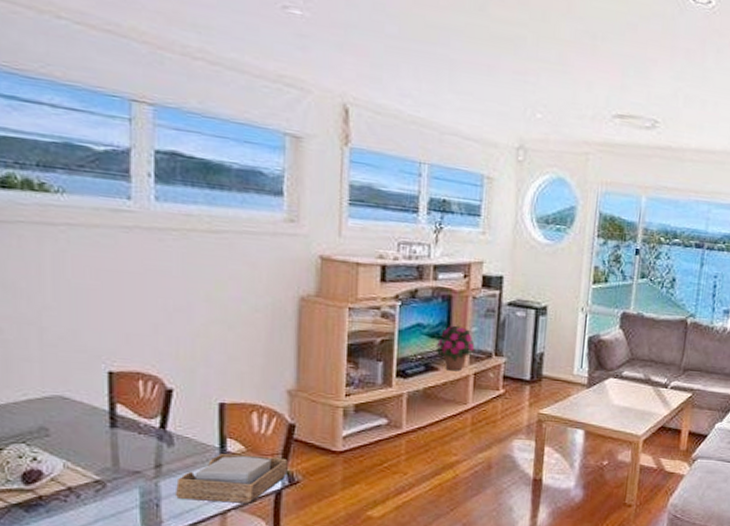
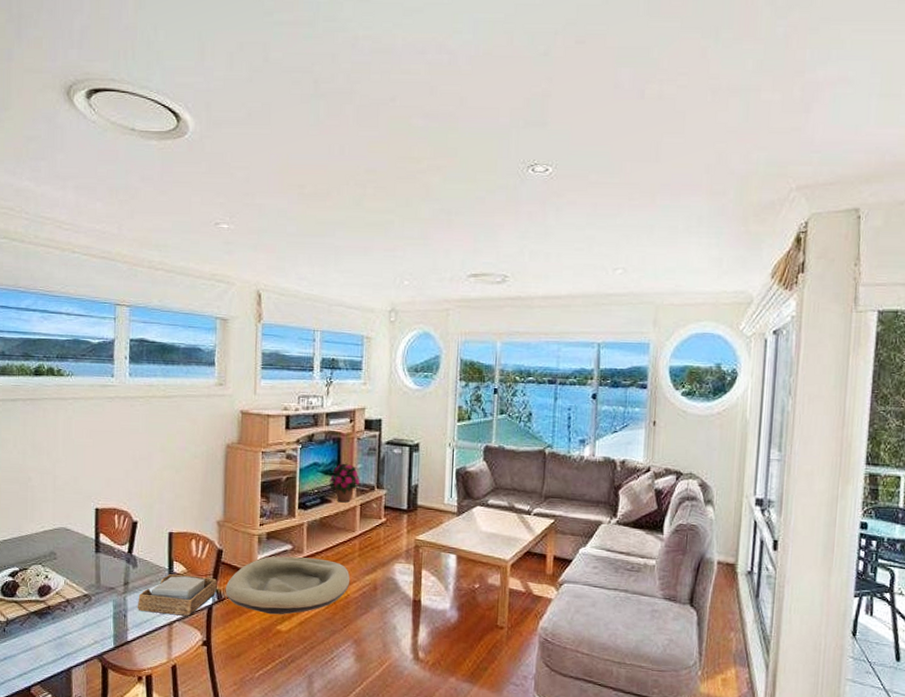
dog bed: none [299,432,460,499] -> present [225,556,350,615]

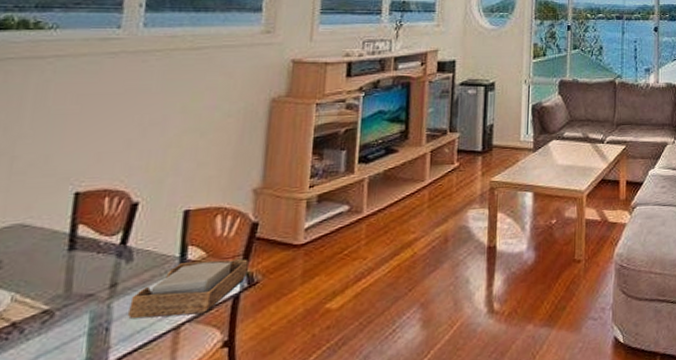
dog bed: present [225,556,350,615] -> none [258,216,418,292]
potted flower: present [329,463,360,503] -> none [395,108,431,151]

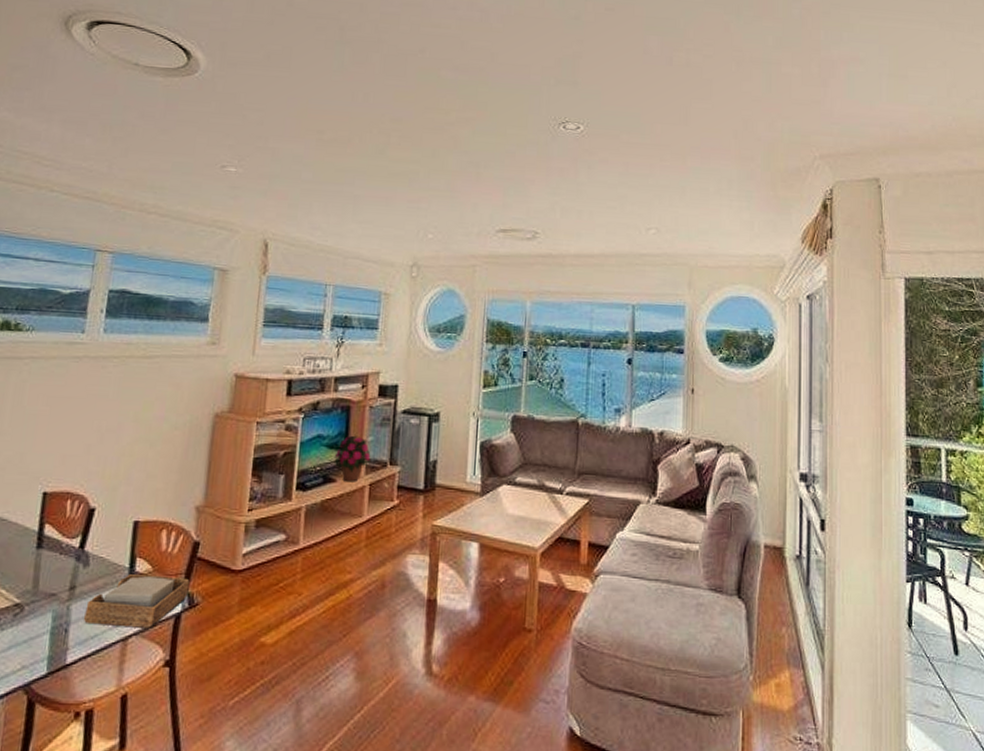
potted flower: none [395,108,431,151] -> present [334,435,371,482]

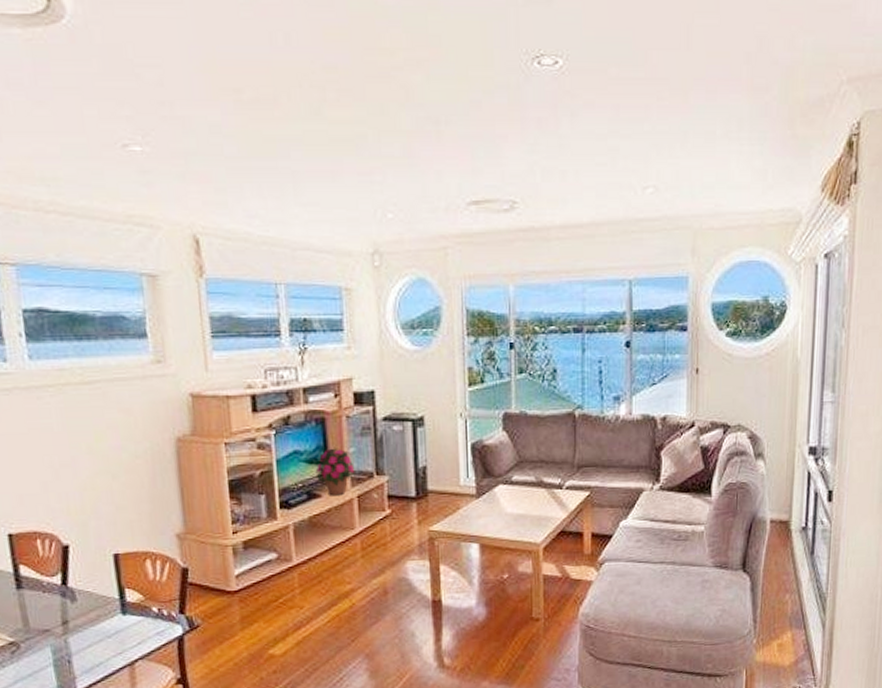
napkin holder: present [83,574,190,628] -> none [83,603,187,654]

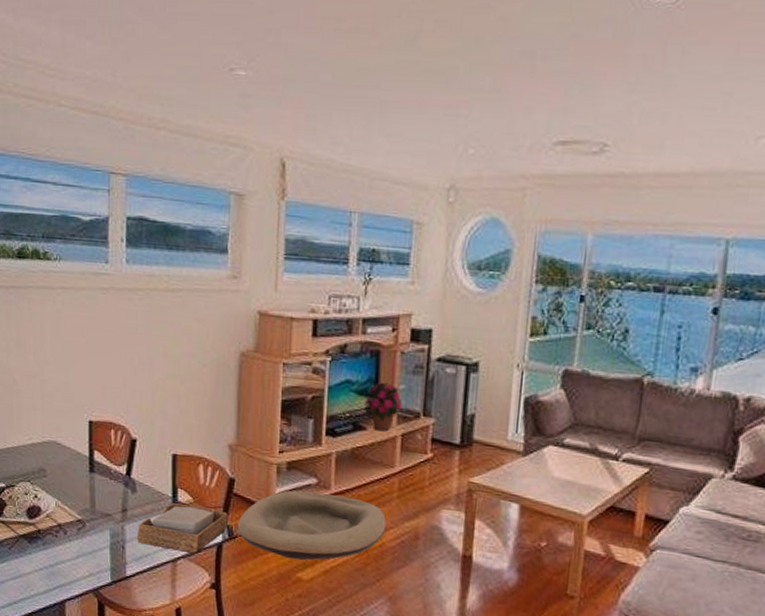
napkin holder: none [83,603,187,654] -> present [136,503,228,554]
dog bed: none [197,565,354,638] -> present [237,490,387,561]

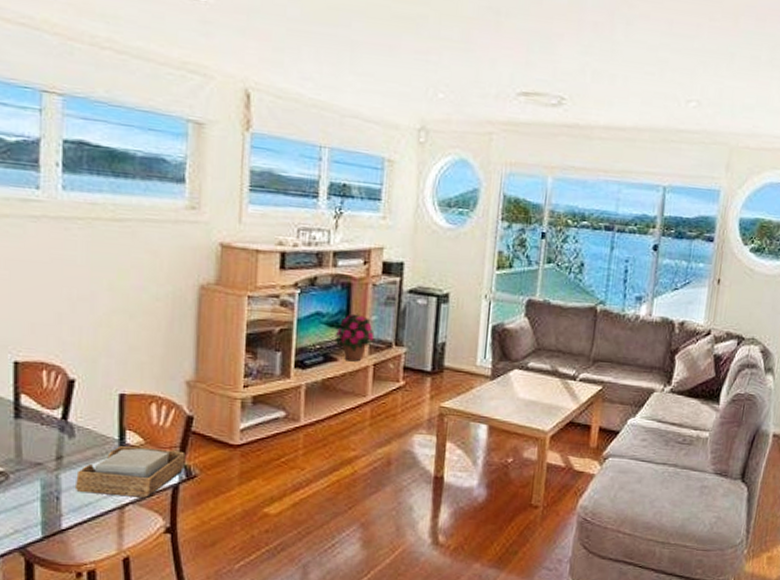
dog bed: present [237,490,387,561] -> none [196,424,359,496]

